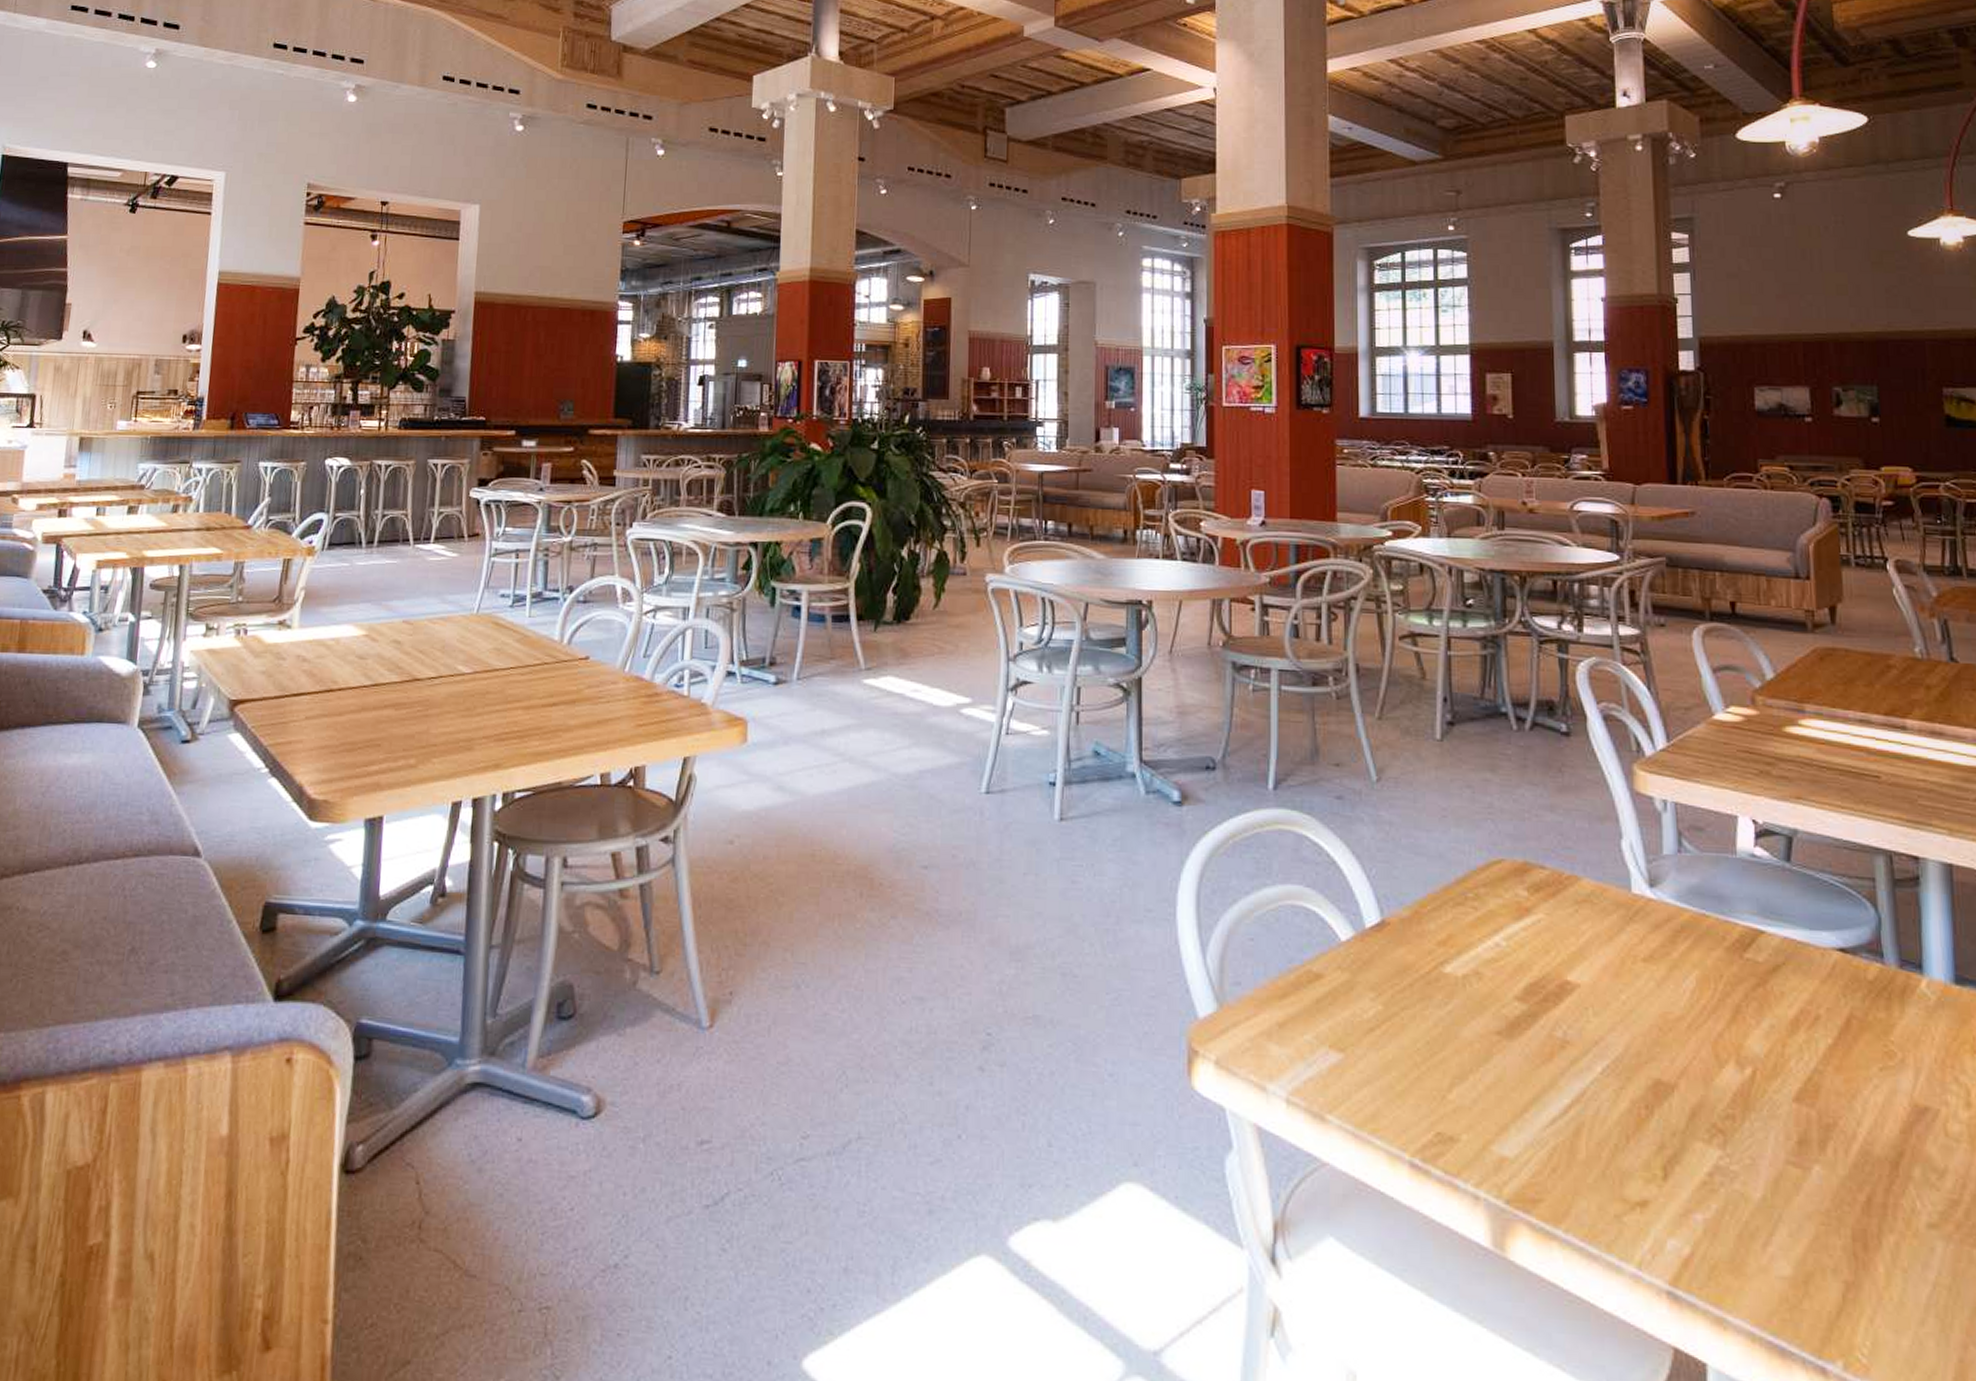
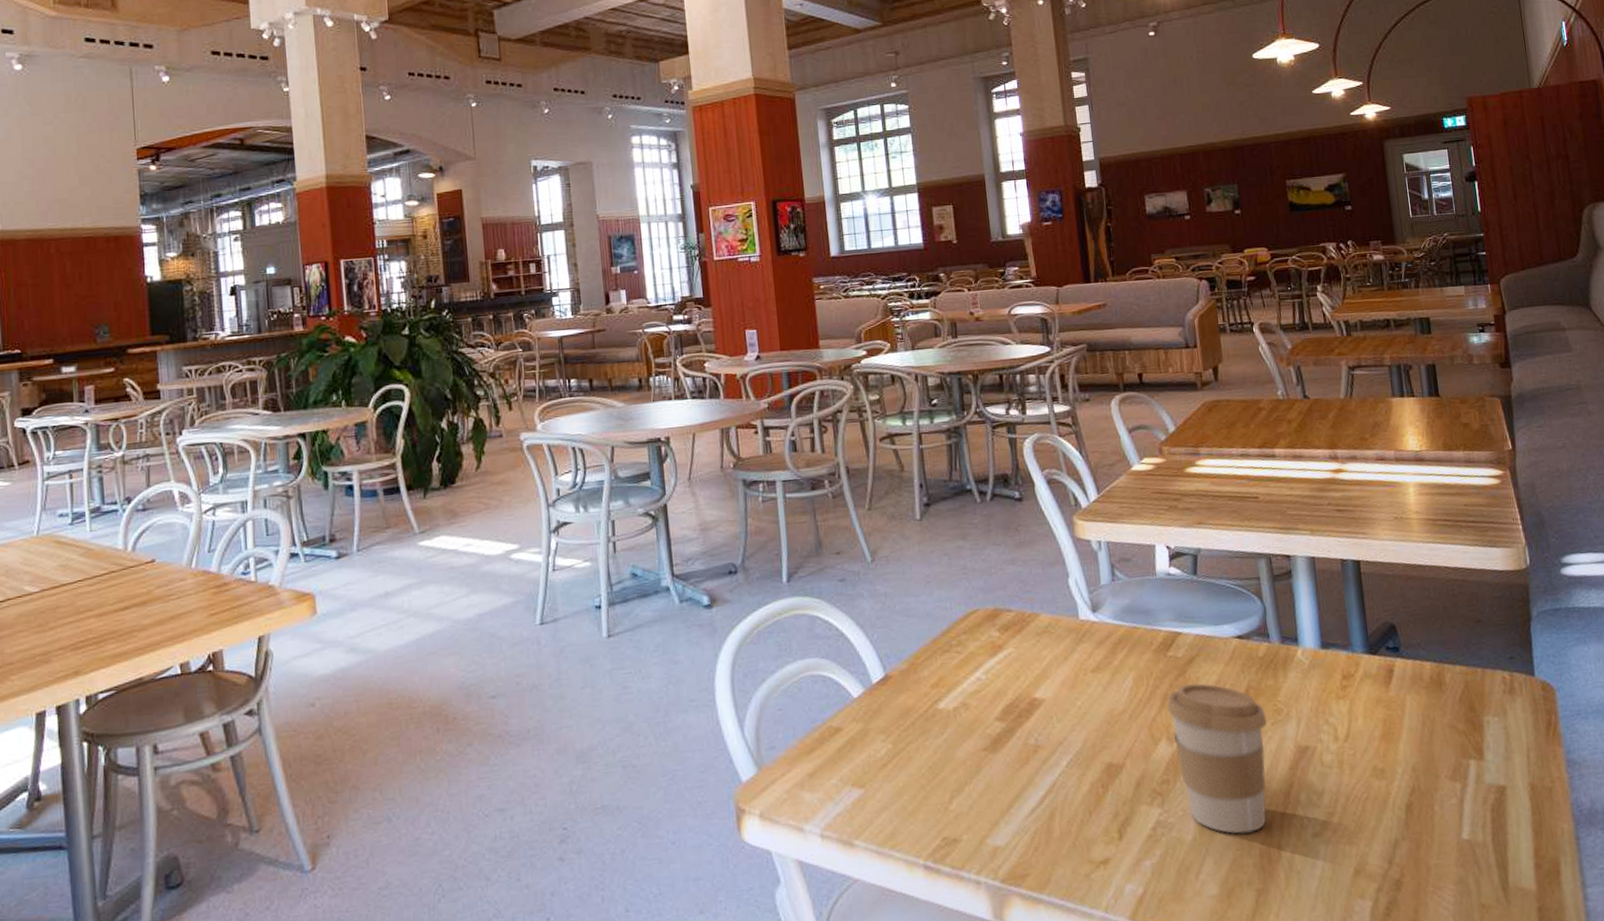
coffee cup: none [1738,997,1872,1205] -> present [1166,683,1267,834]

